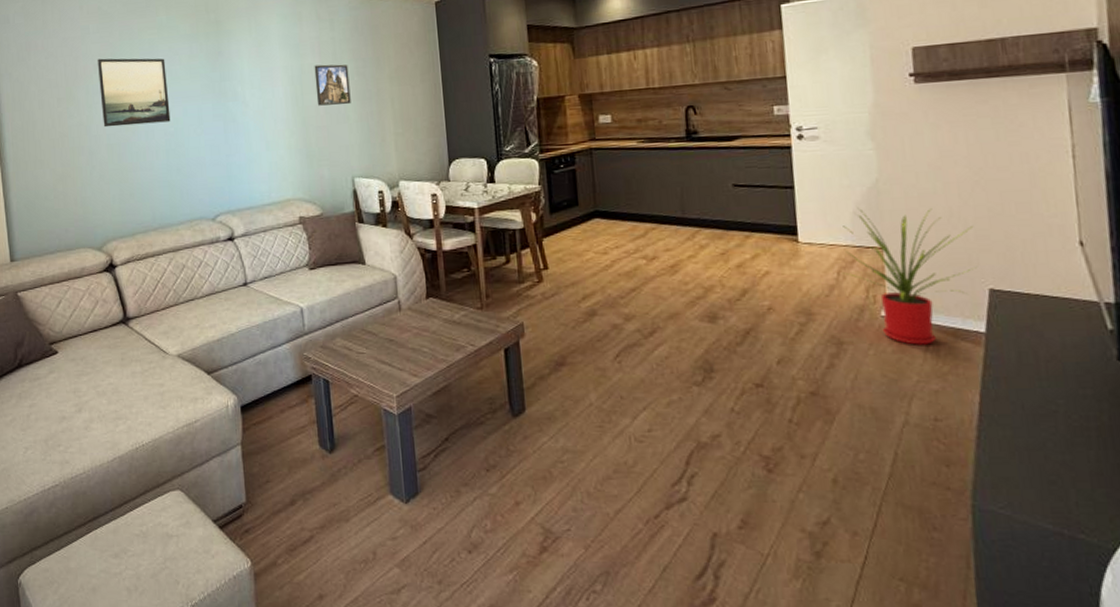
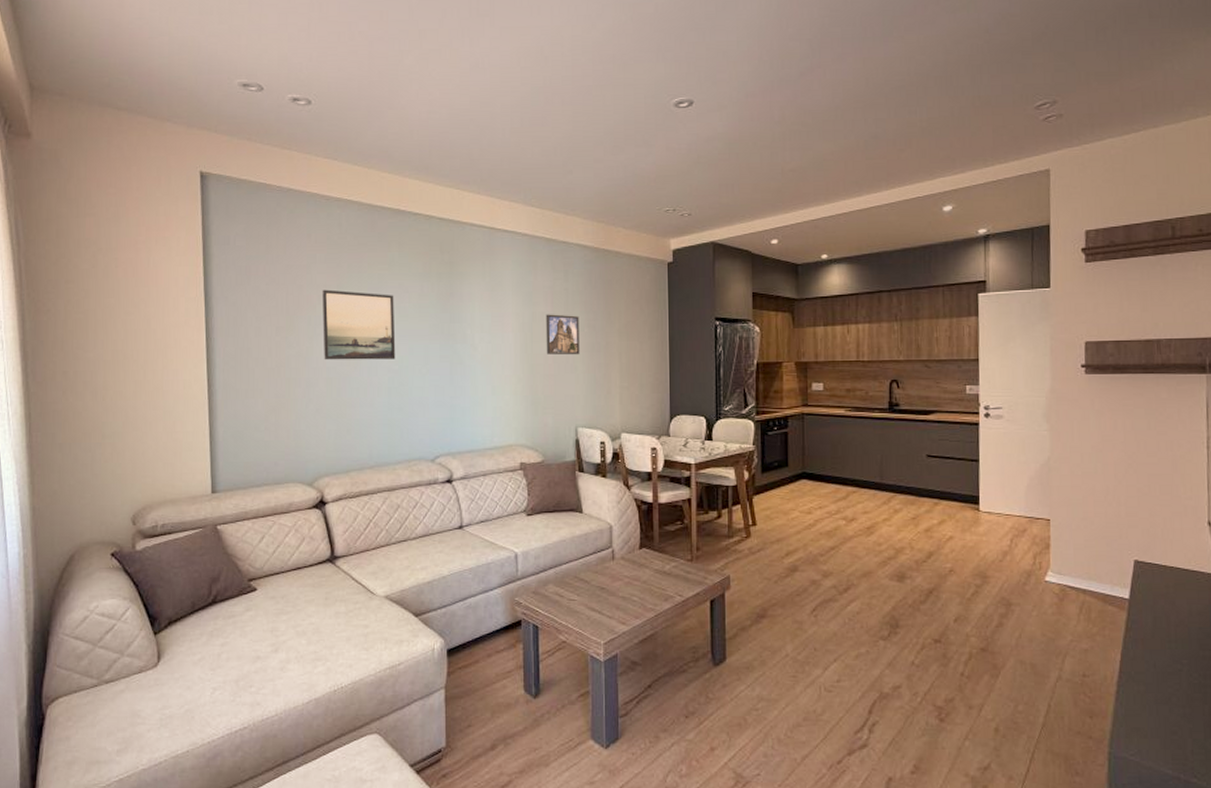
house plant: present [843,207,977,345] -> none [1015,481,1125,608]

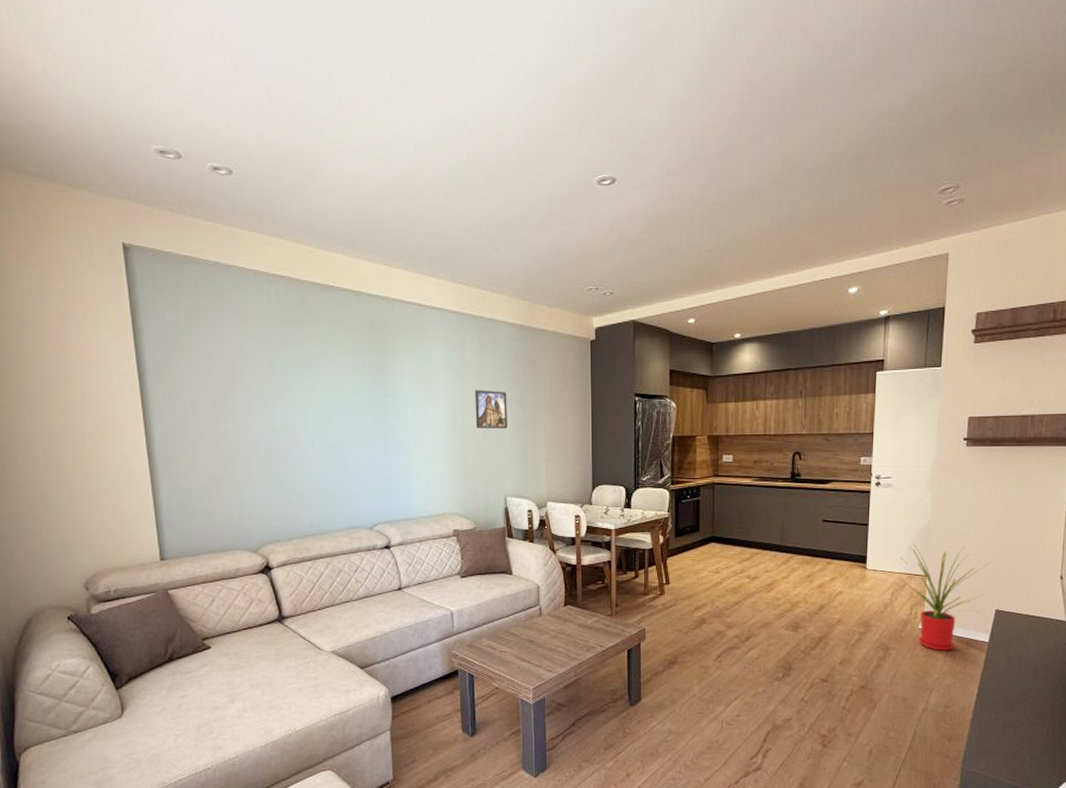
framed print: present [321,289,396,360] -> none [255,365,331,434]
house plant: none [1015,481,1125,608] -> present [896,543,992,651]

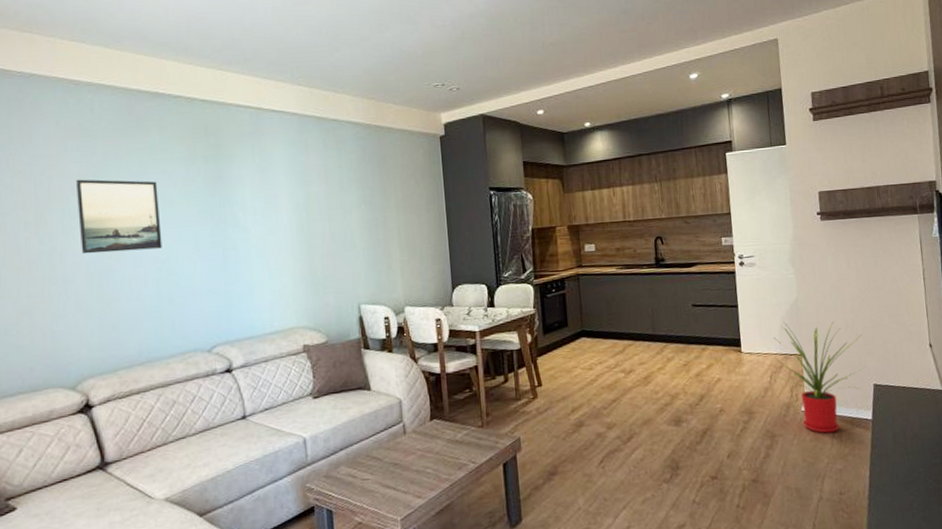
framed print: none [255,365,331,434] -> present [75,179,162,254]
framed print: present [474,390,508,429] -> none [320,192,358,233]

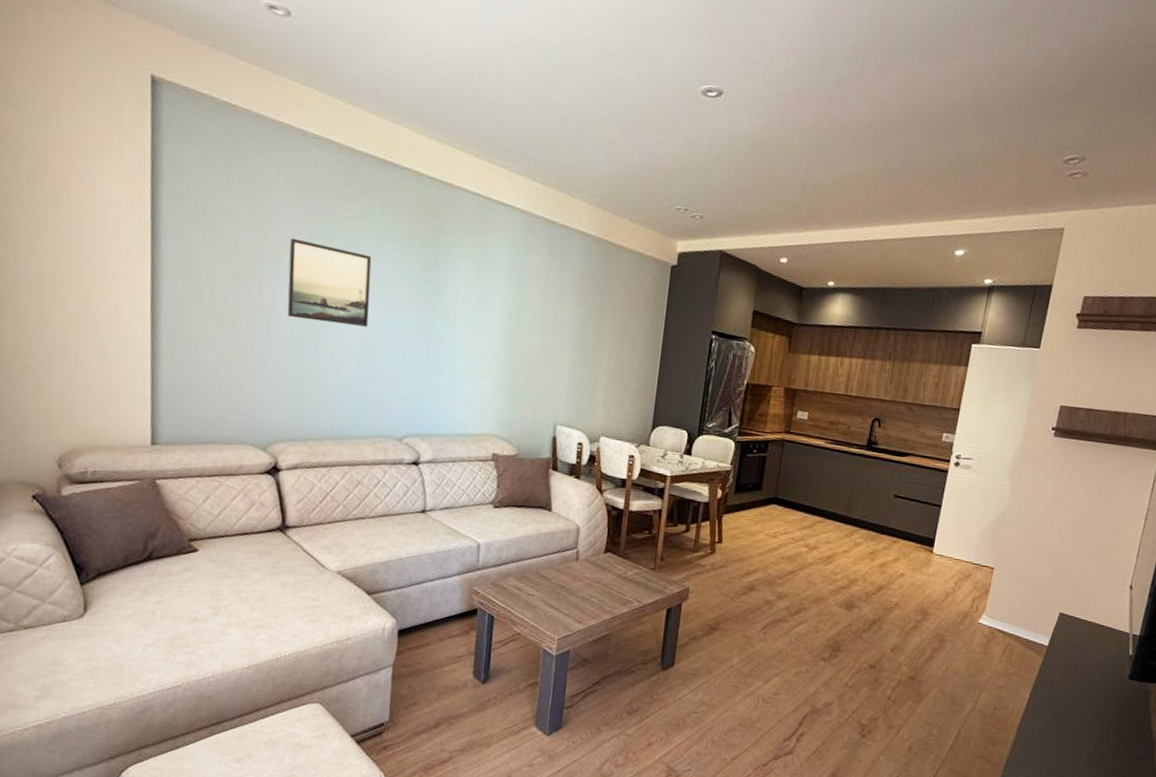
house plant: present [773,321,865,433] -> none [959,531,1063,650]

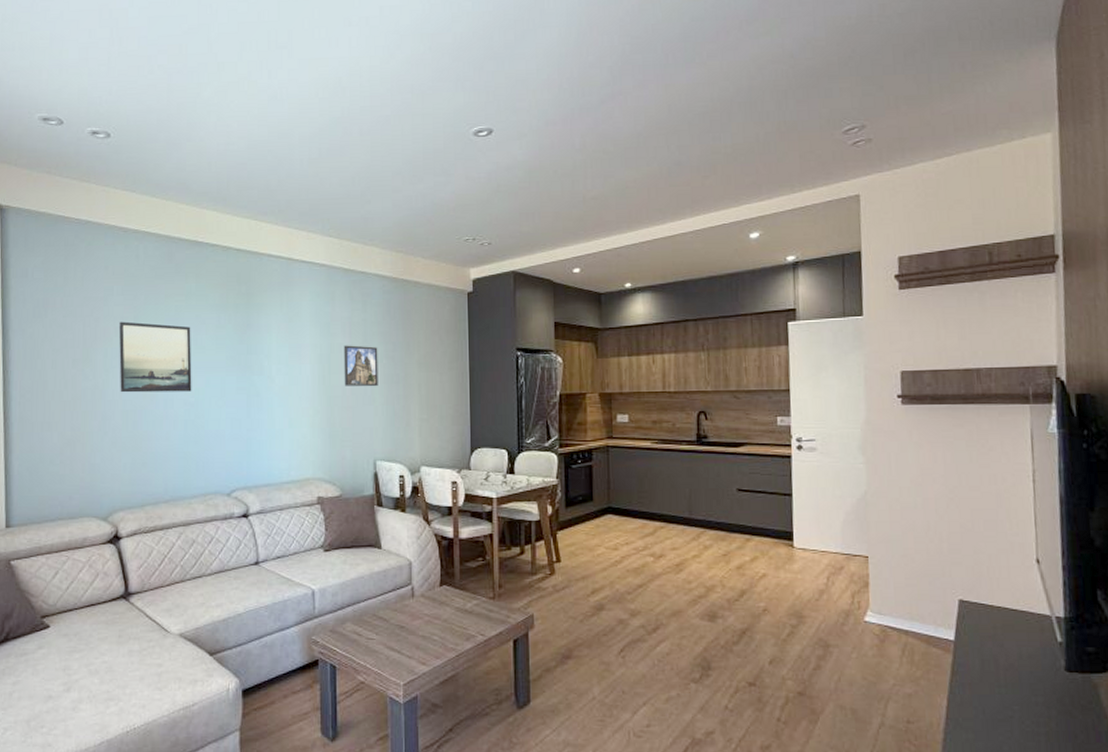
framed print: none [532,302,572,350] -> present [343,345,378,387]

